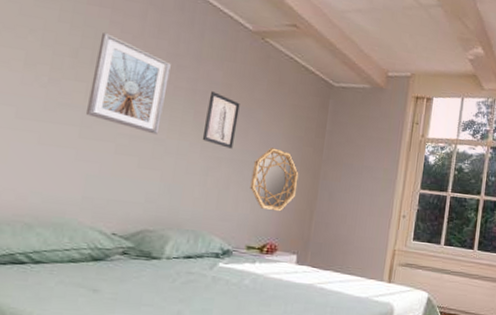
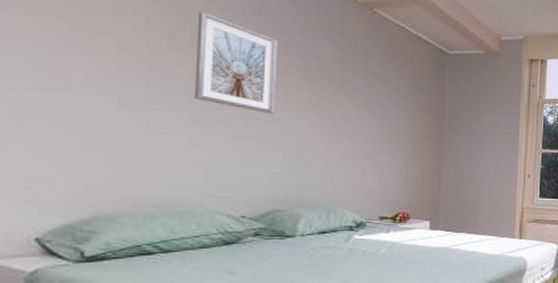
wall art: present [202,91,240,149] -> none [321,66,355,123]
home mirror: present [250,147,299,212] -> none [376,119,423,181]

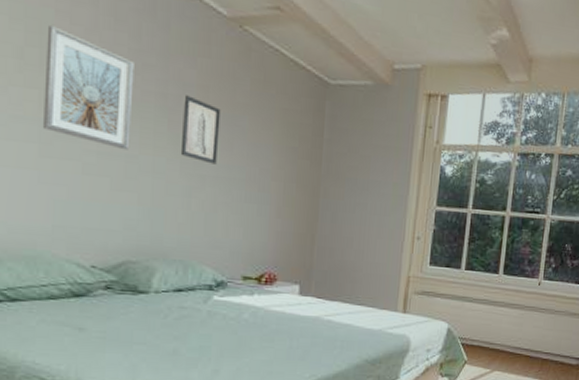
wall art: none [321,66,355,123] -> present [180,95,221,165]

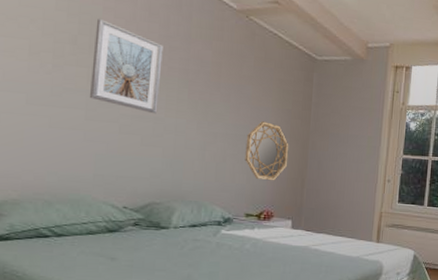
wall art: present [180,95,221,165] -> none [197,70,230,124]
home mirror: none [241,161,296,237] -> present [245,121,289,181]

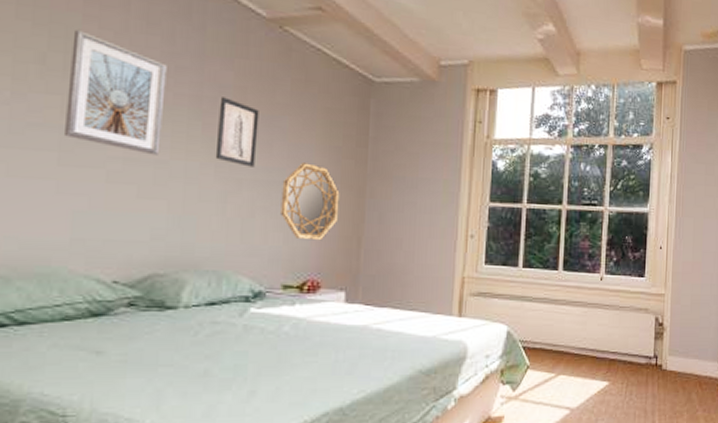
wall art: none [197,70,230,124] -> present [215,97,259,167]

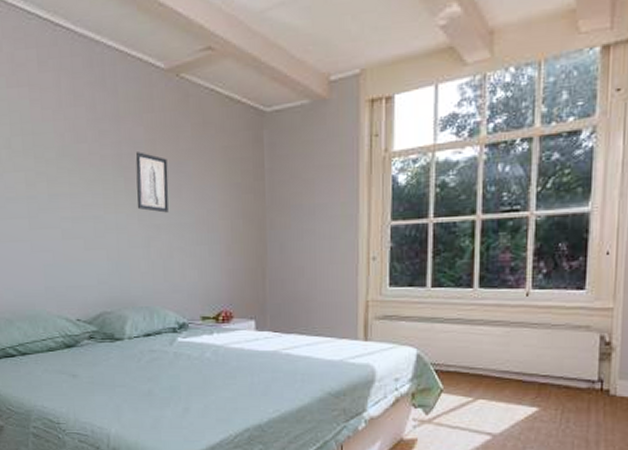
picture frame: present [63,30,167,156] -> none [25,114,96,212]
home mirror: present [280,162,340,241] -> none [192,202,243,275]

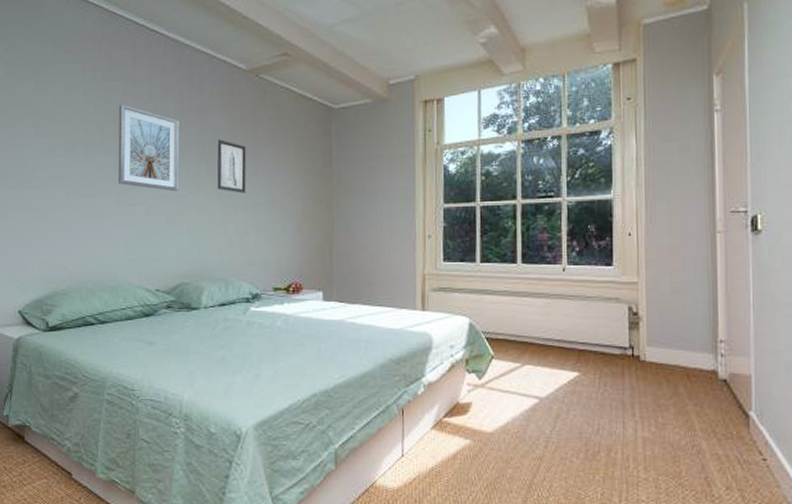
picture frame: none [25,114,96,212] -> present [117,105,180,192]

